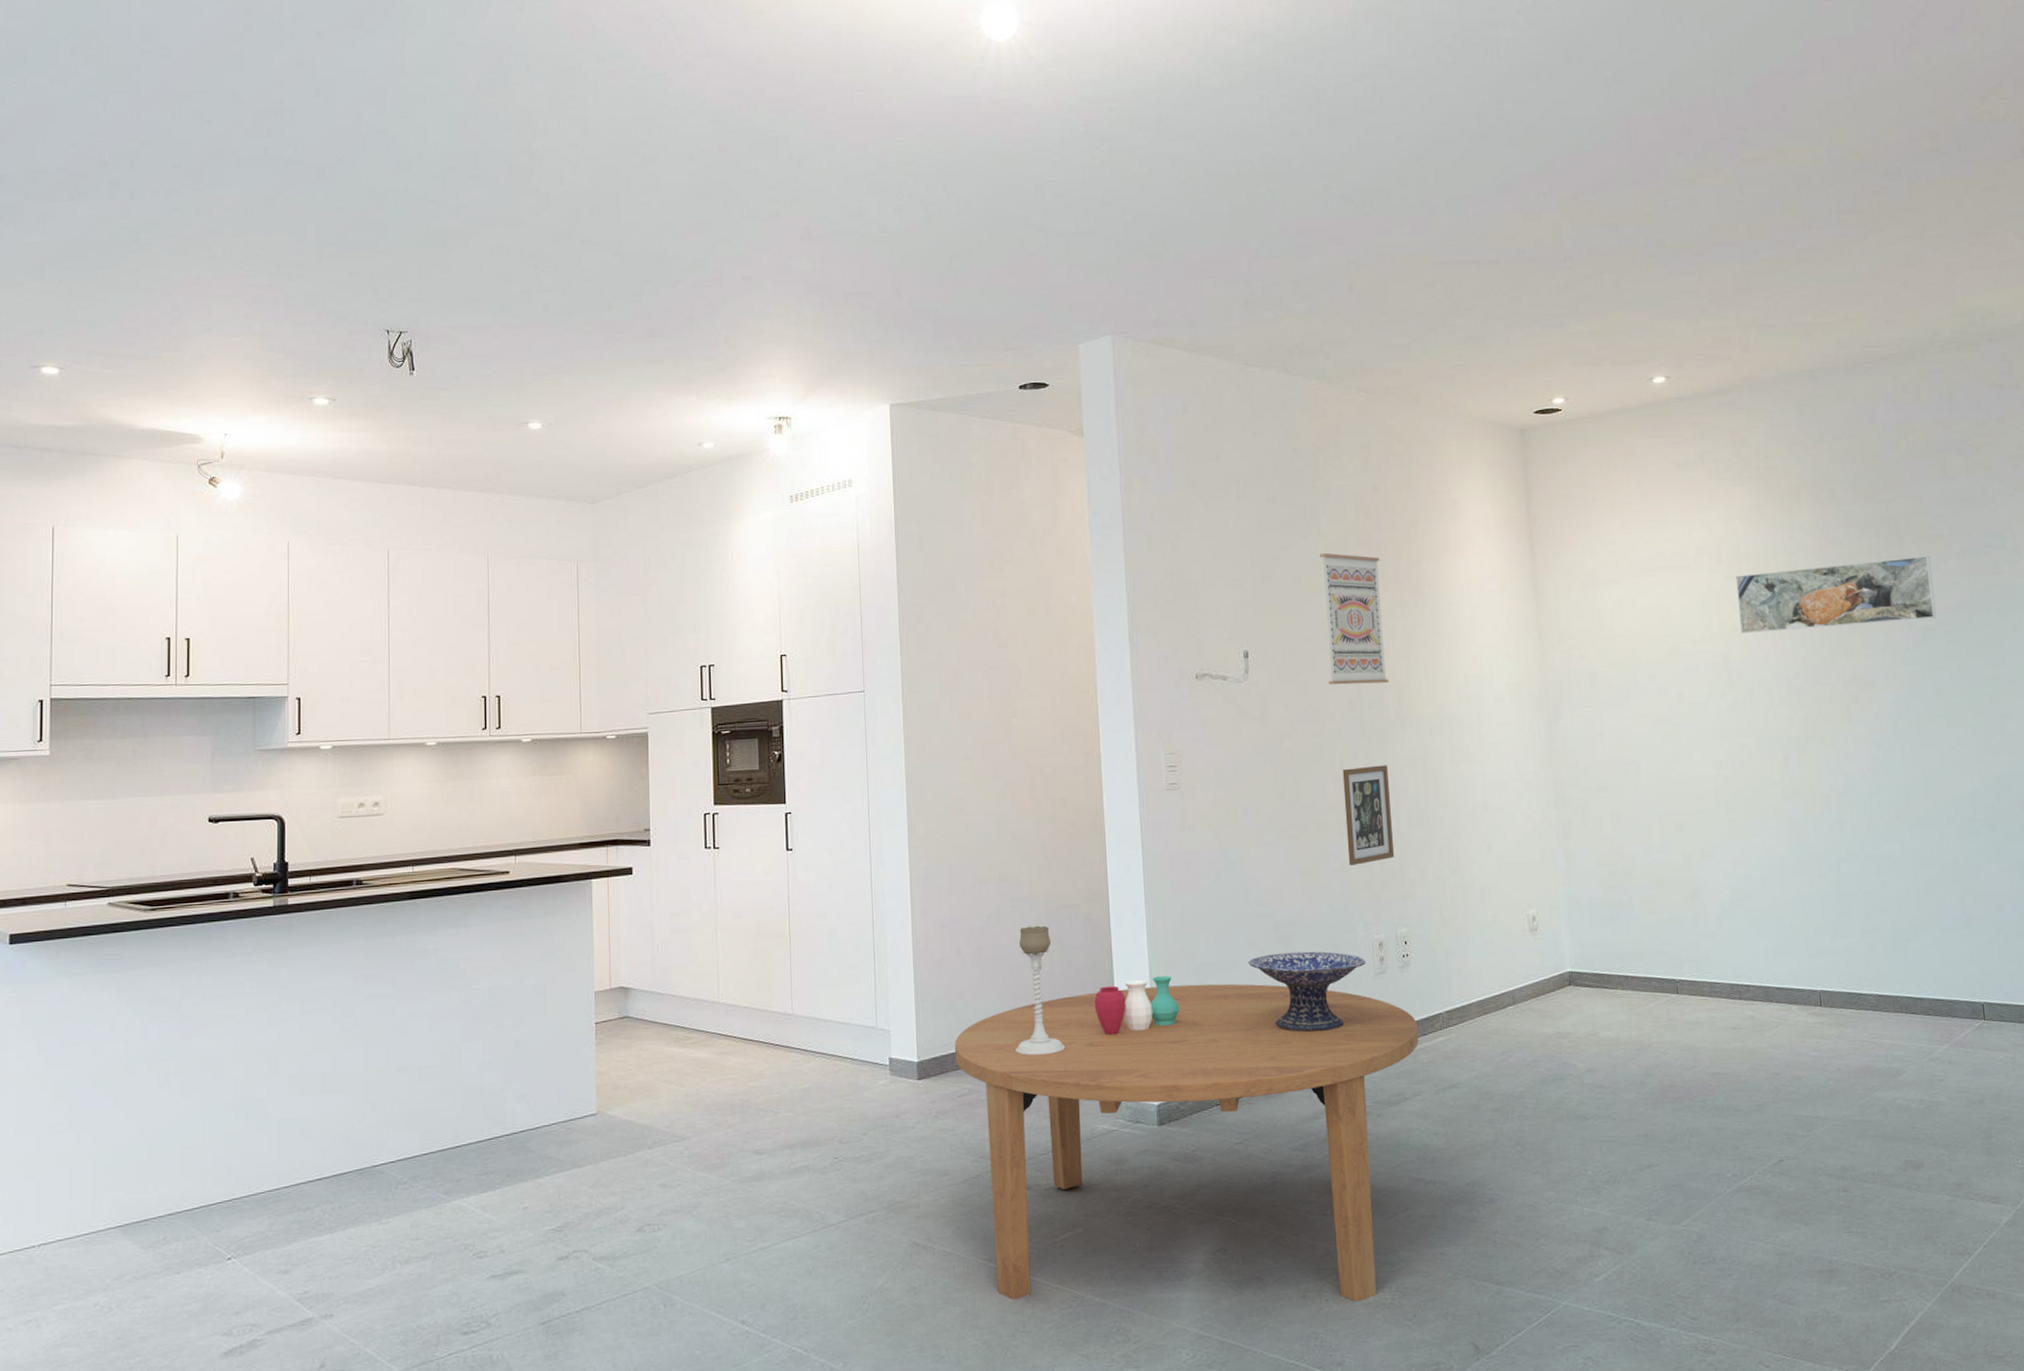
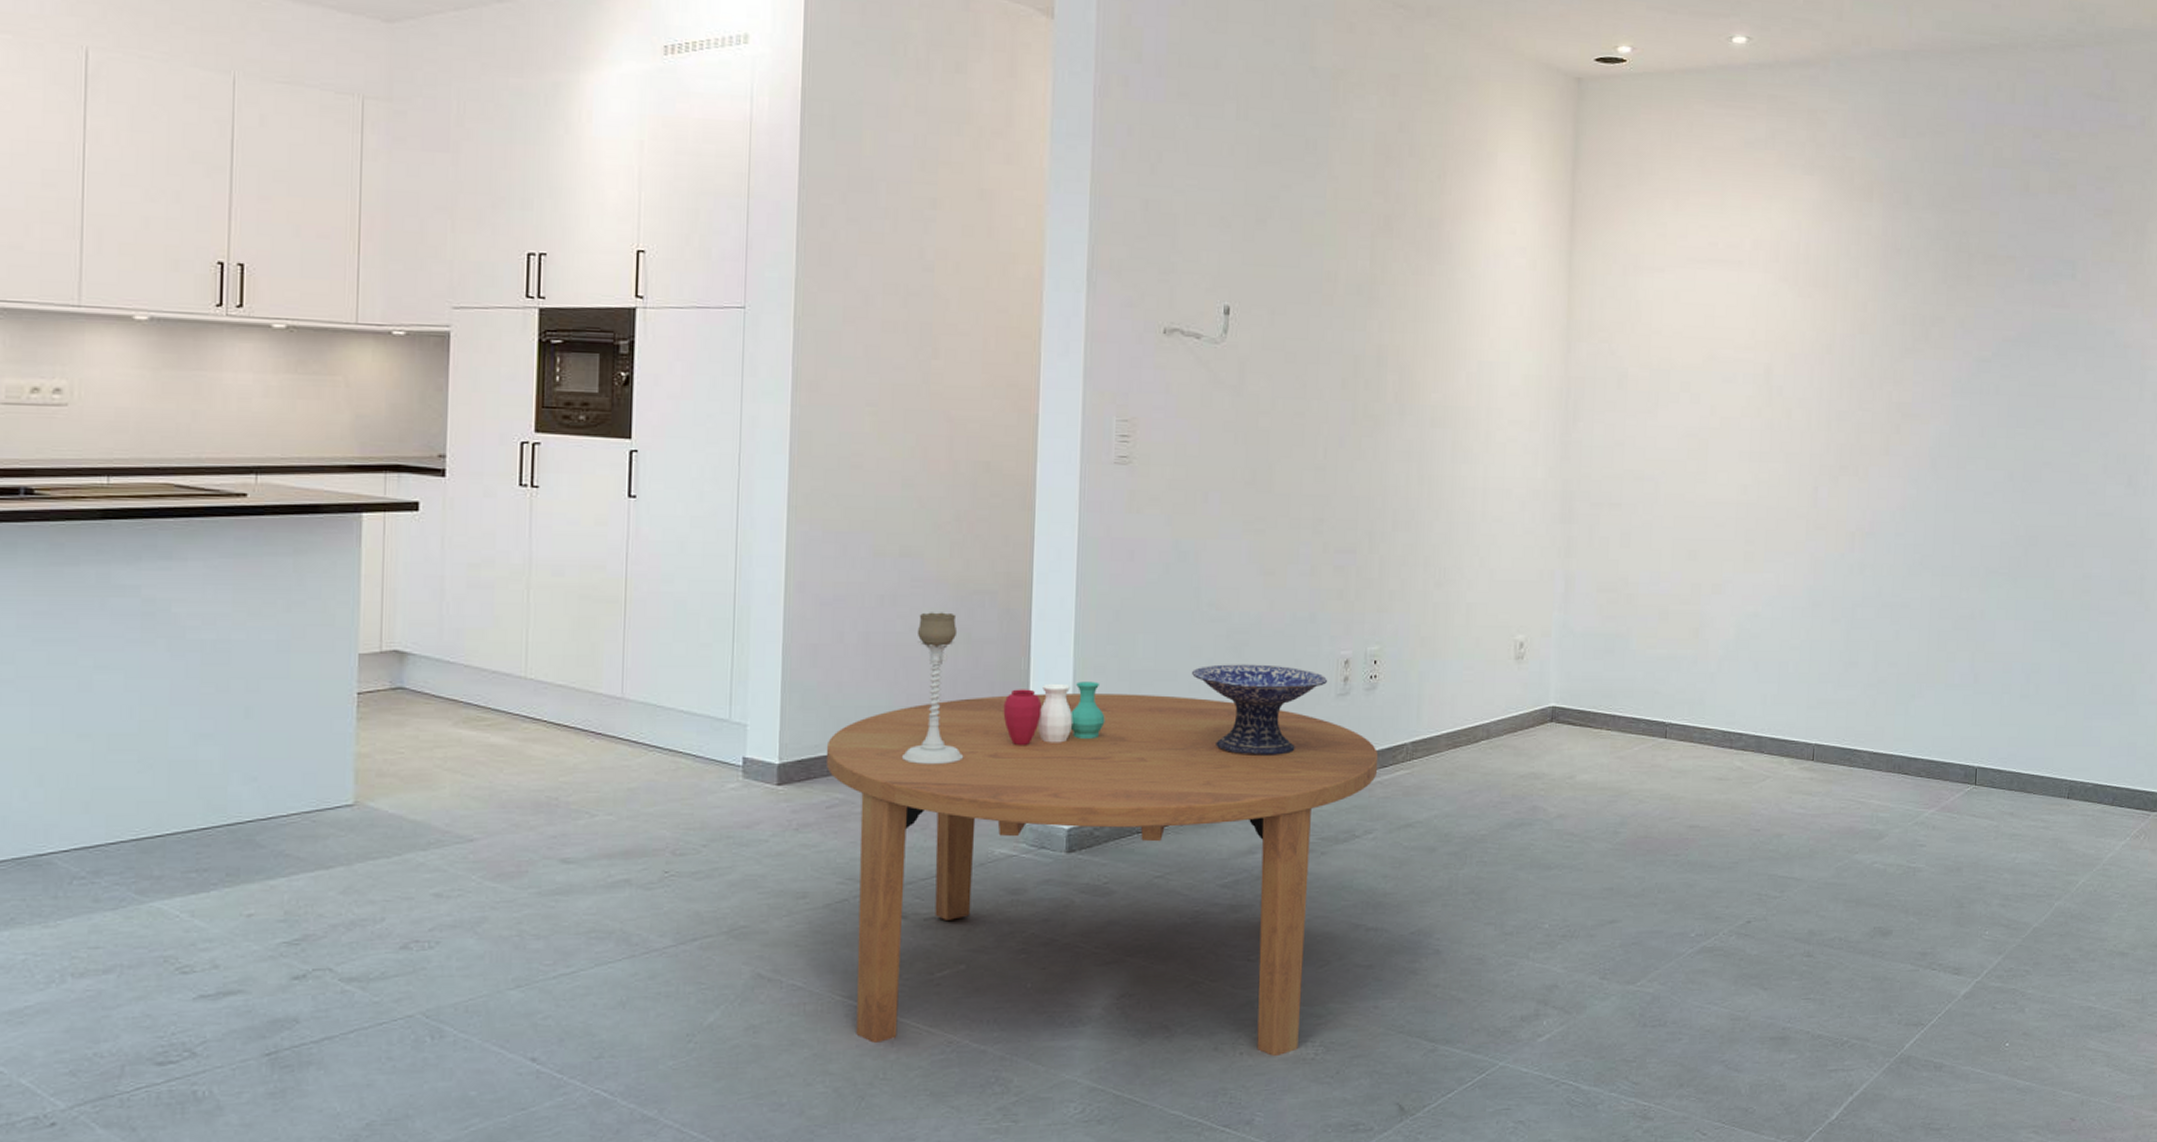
wall art: present [1320,552,1389,685] -> none [1321,198,1397,361]
picture frame: present [1342,765,1395,866] -> none [1320,456,1378,570]
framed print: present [1736,555,1937,633] -> none [1788,277,1997,349]

